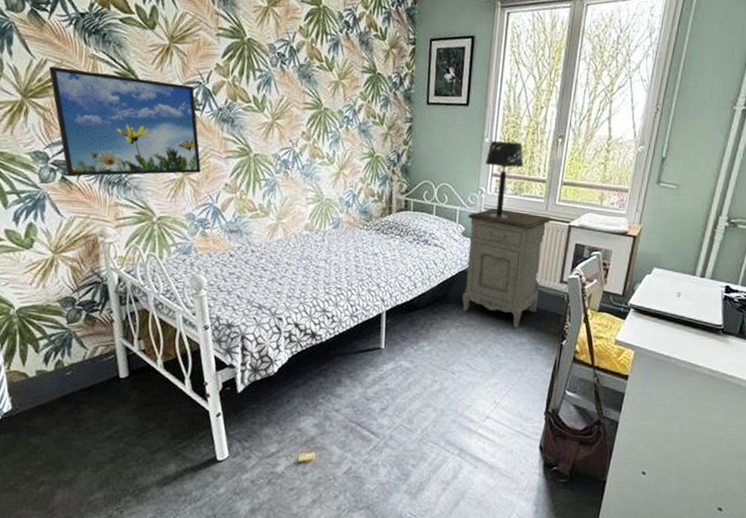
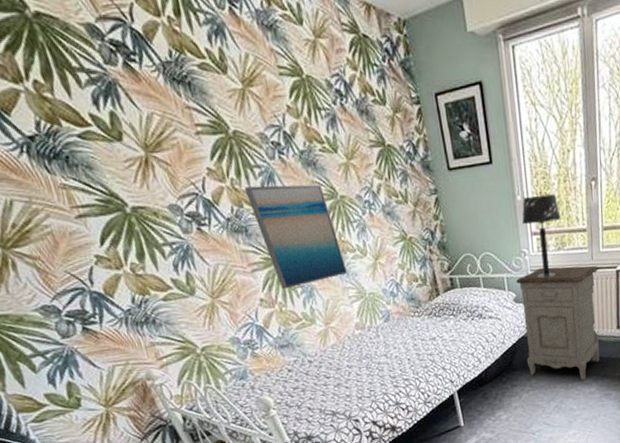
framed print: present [49,66,201,177] -> none [18,199,230,325]
wall art: none [242,85,312,180] -> present [244,184,348,289]

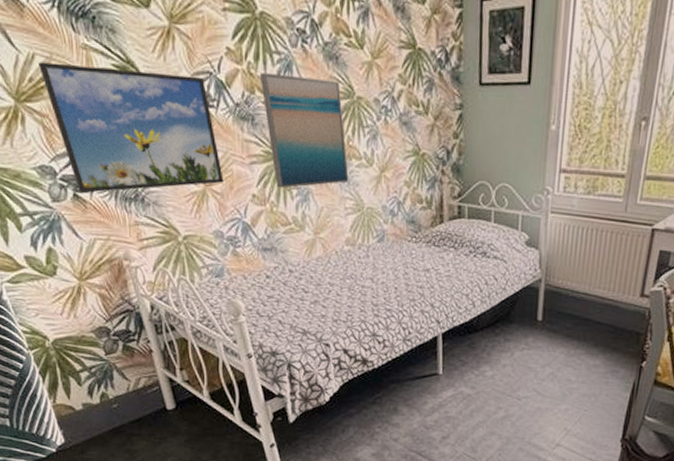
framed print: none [18,199,230,325] -> present [38,62,224,193]
nightstand: present [516,266,600,380] -> none [527,211,633,350]
table lamp: present [522,194,561,279] -> none [552,127,598,225]

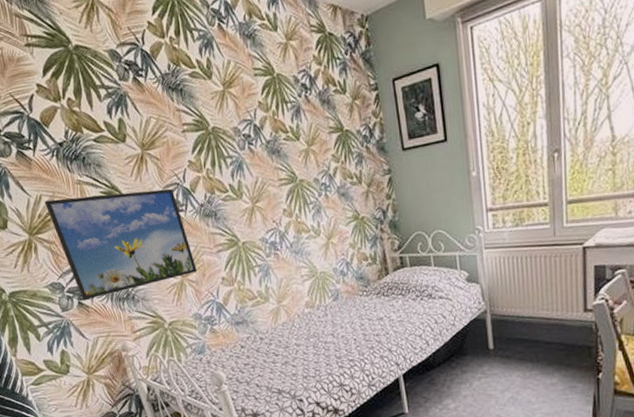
wall art: present [259,73,349,189] -> none [217,170,302,269]

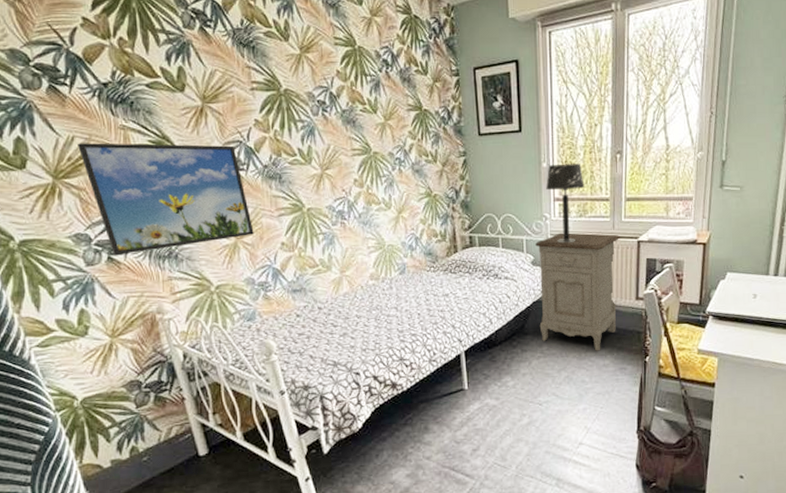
nightstand: none [469,242,563,369] -> present [536,233,621,351]
table lamp: none [477,168,519,257] -> present [546,163,585,244]

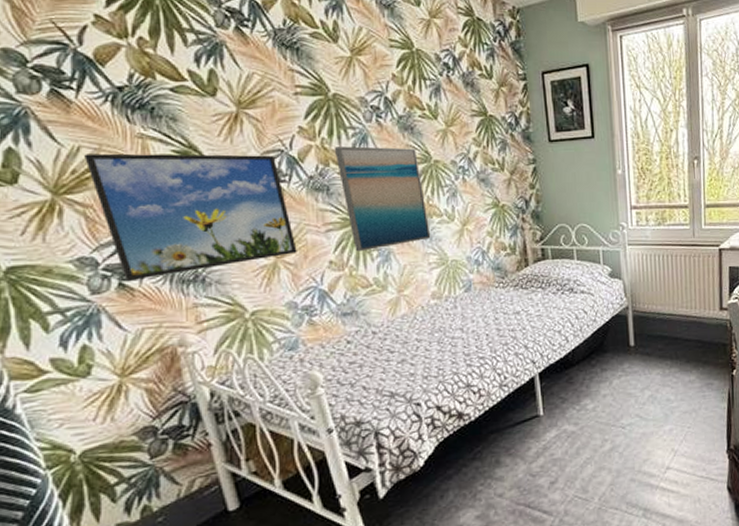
wall art: none [285,138,370,235] -> present [334,146,431,252]
nightstand: present [536,233,621,351] -> none [613,242,701,367]
table lamp: present [546,163,585,244] -> none [622,170,662,254]

